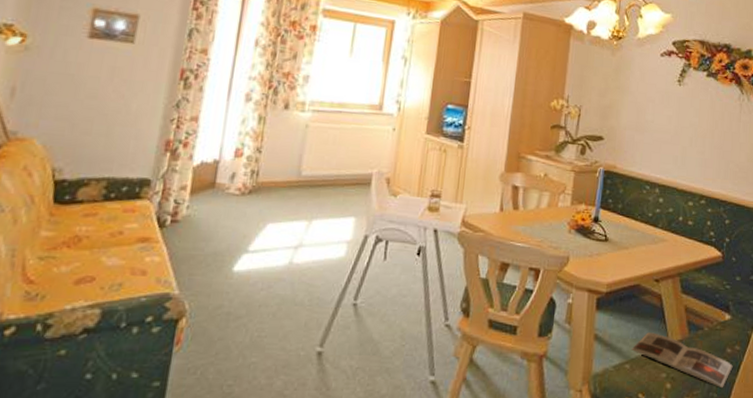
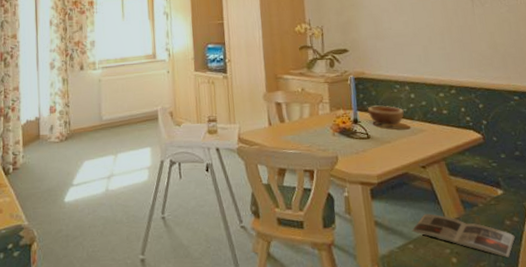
bowl: none [611,205,649,231] -> present [367,105,404,126]

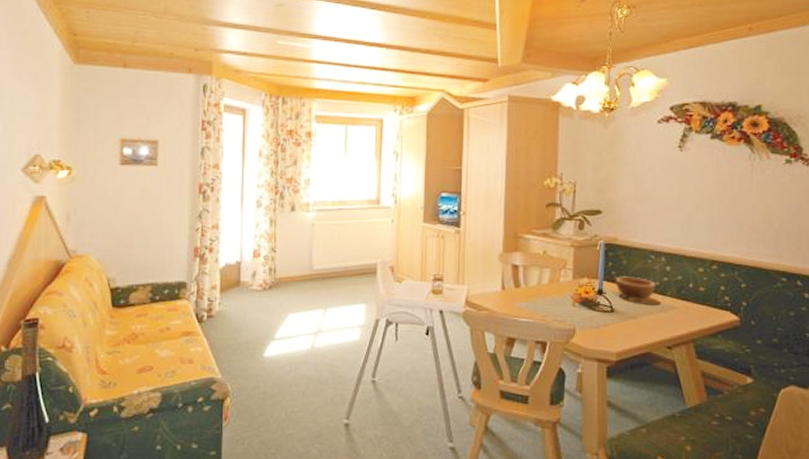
magazine: present [411,213,515,258] -> none [646,398,758,450]

